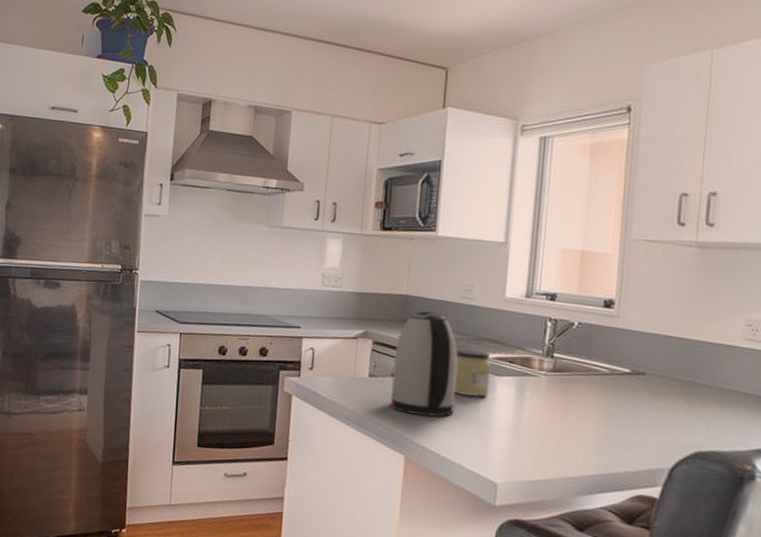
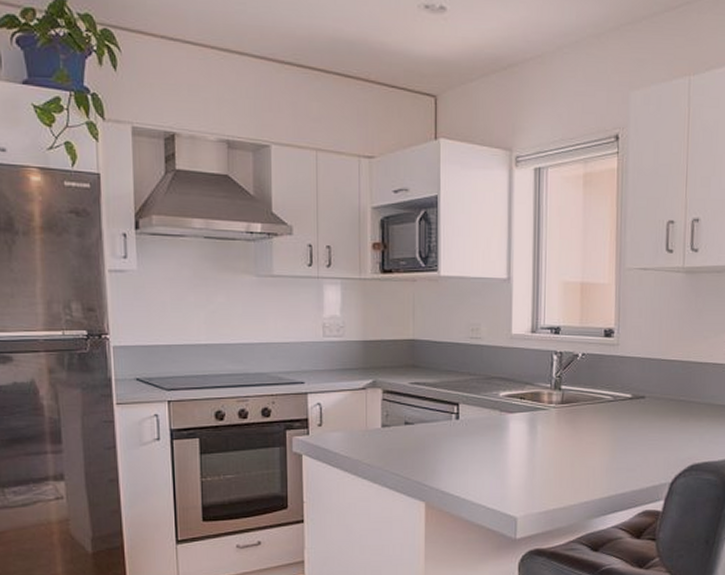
kettle: present [390,311,458,417] -> none [406,355,470,460]
jar: present [454,348,492,398] -> none [467,390,503,437]

